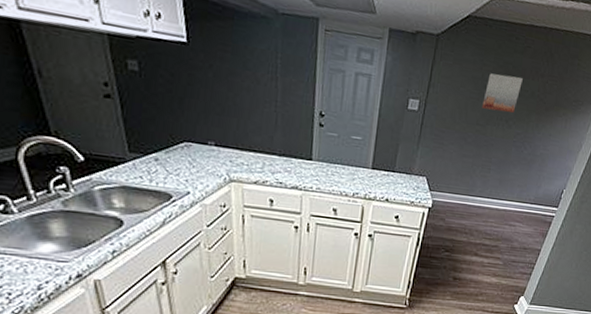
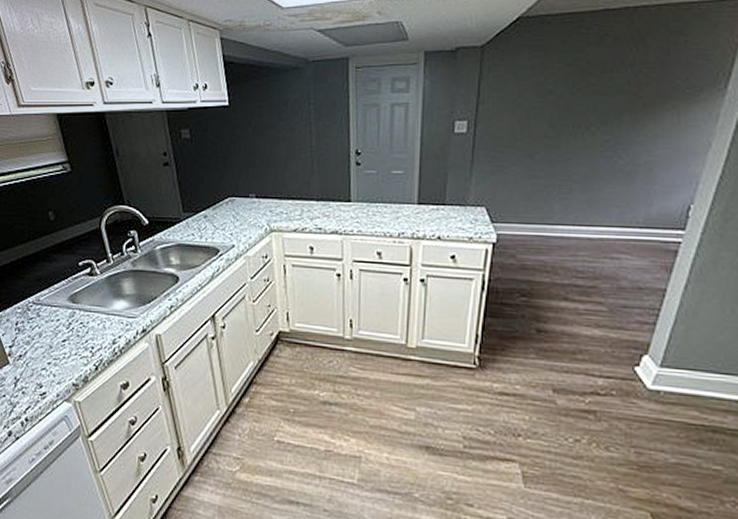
wall art: present [482,73,523,113] -> none [550,73,603,118]

